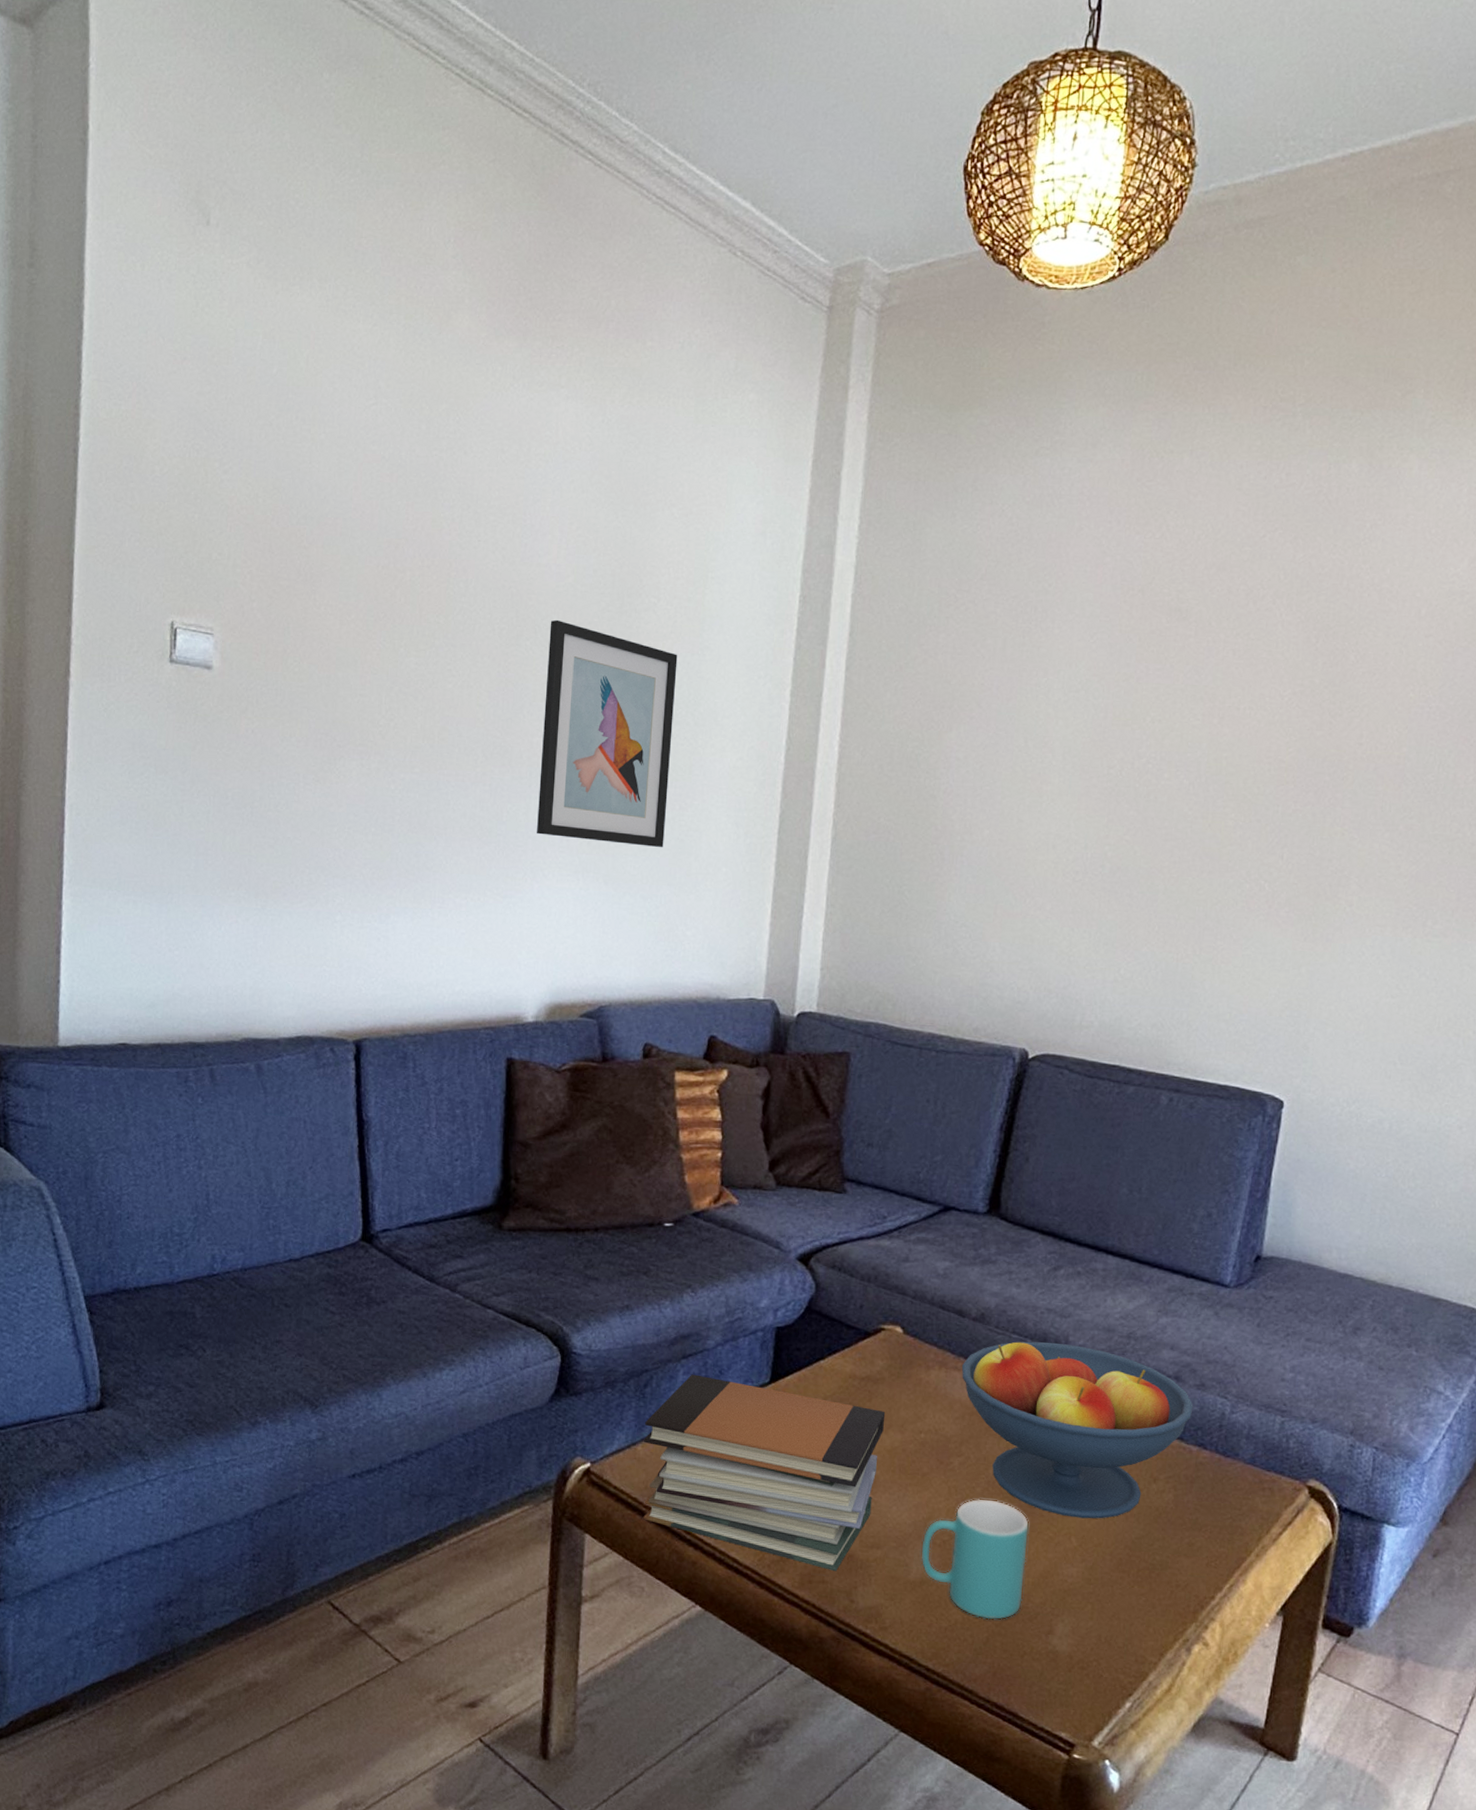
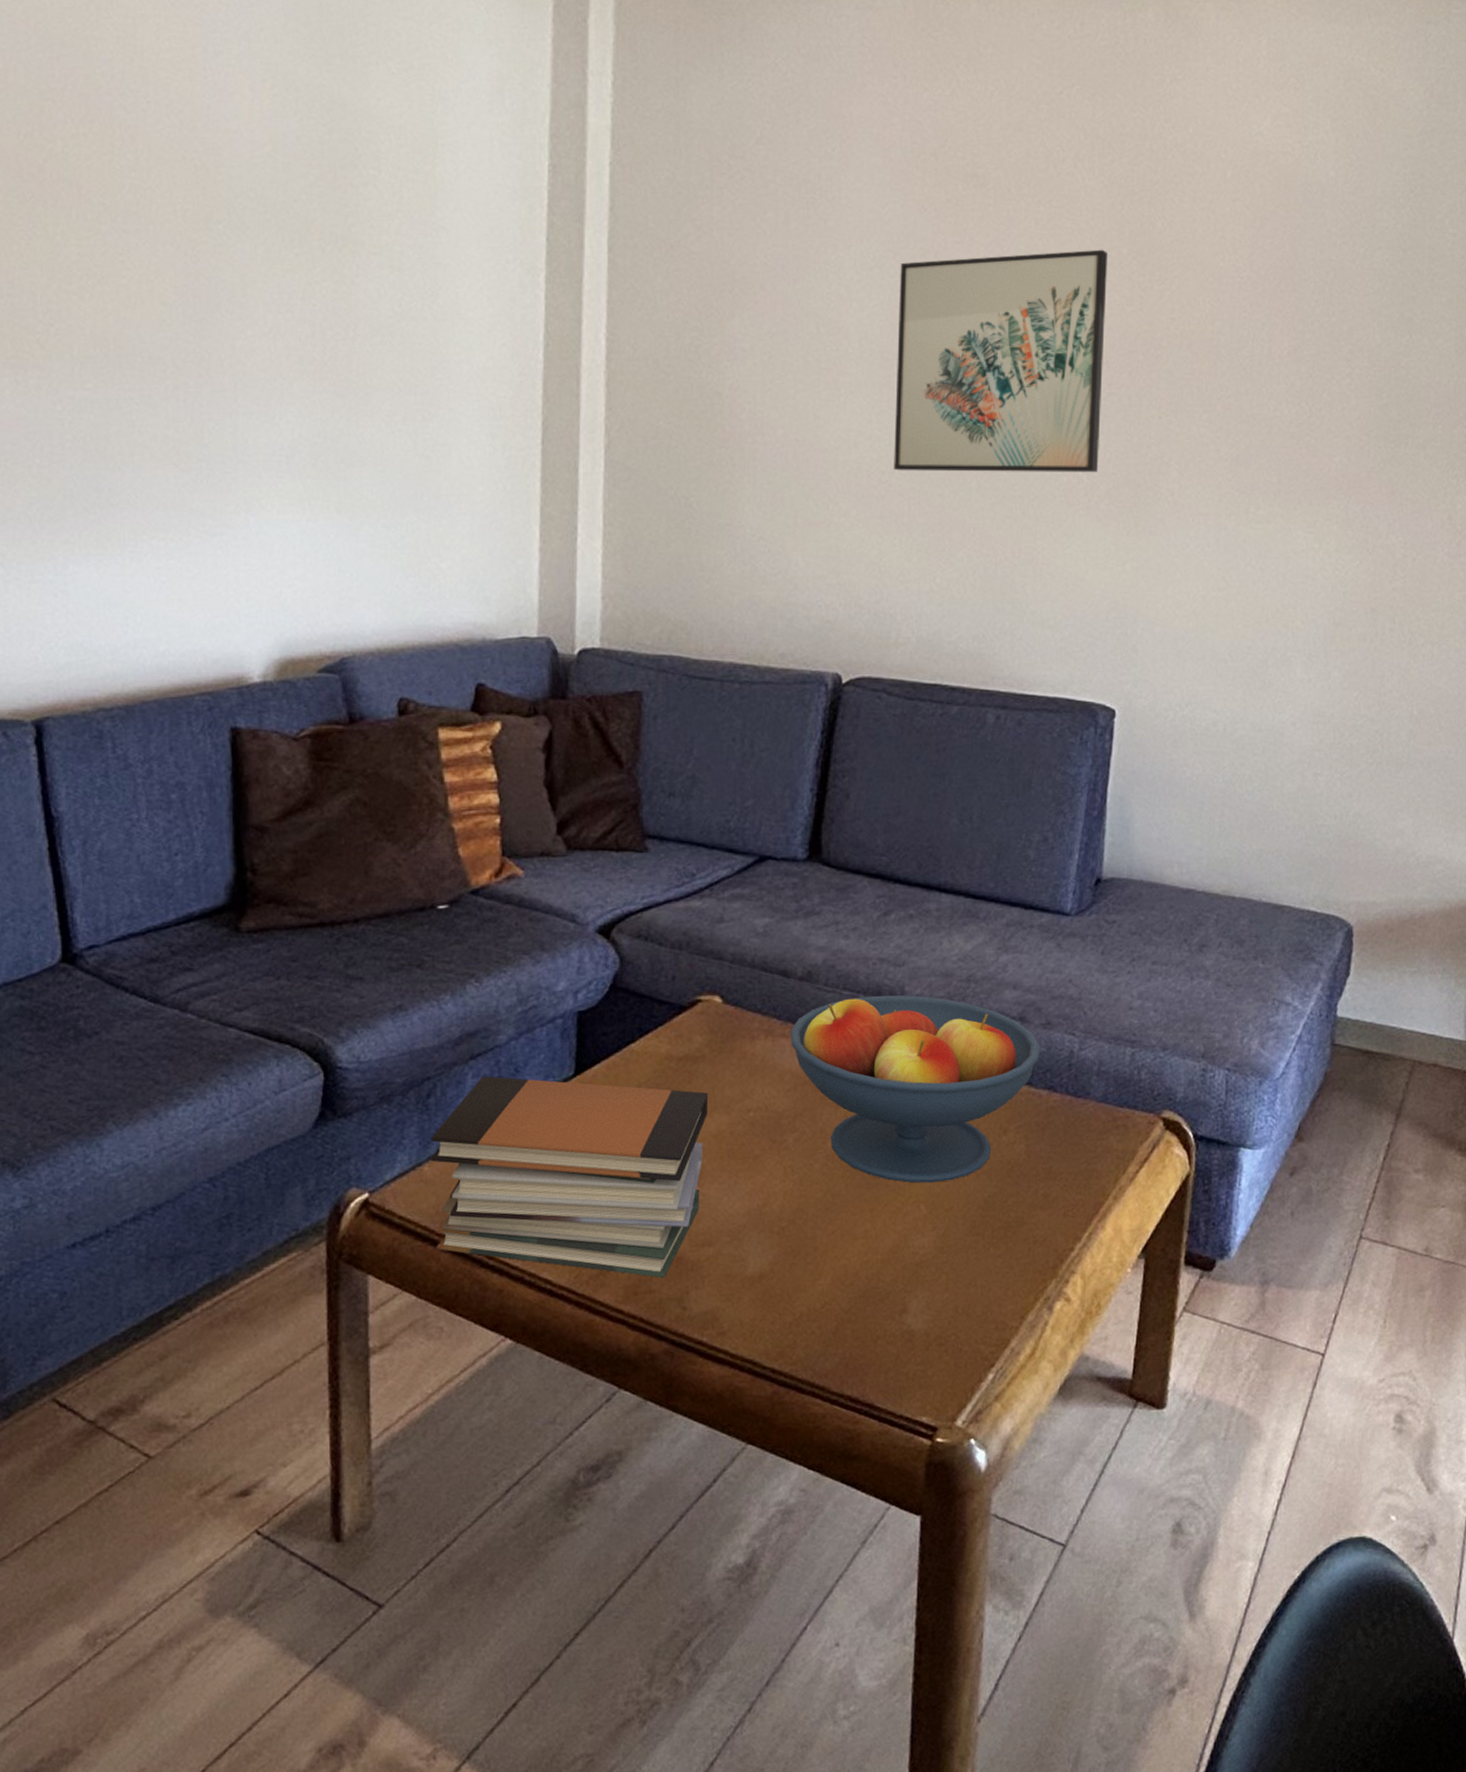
wall art: present [537,619,678,847] -> none [246,197,408,466]
mug: present [921,1499,1029,1620] -> none [758,1175,874,1307]
wall art: none [1087,678,1301,882] -> present [894,249,1108,473]

